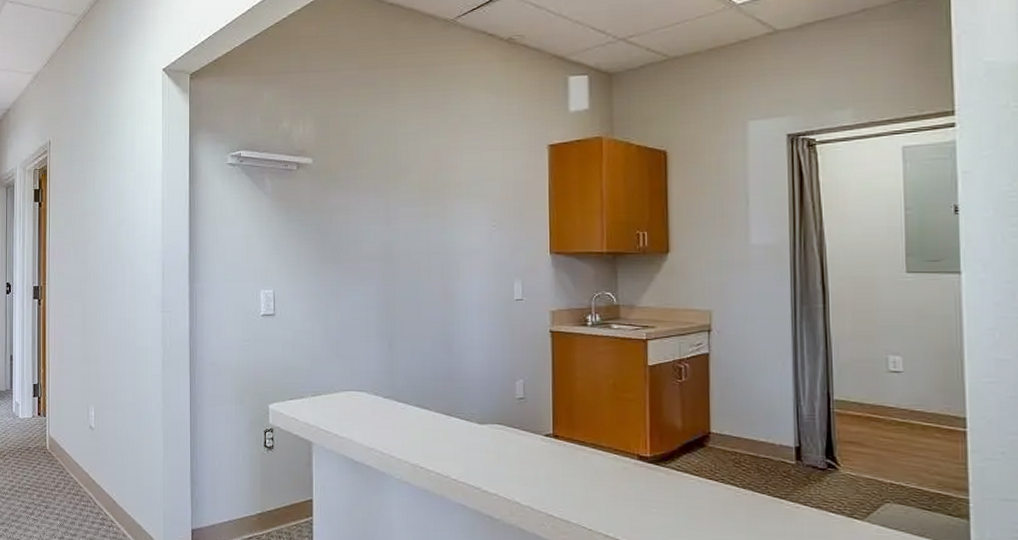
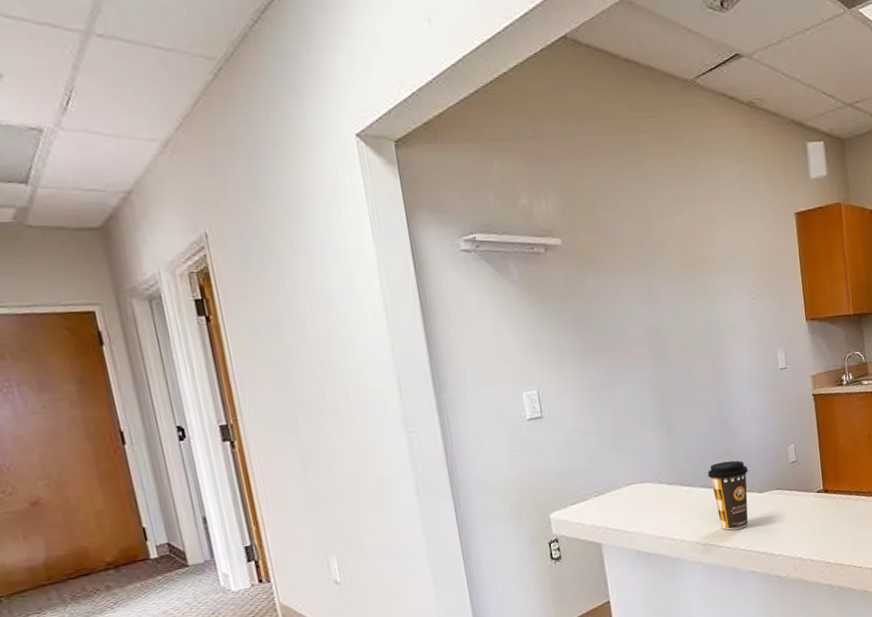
coffee cup: none [424,385,469,457] -> present [707,460,748,530]

